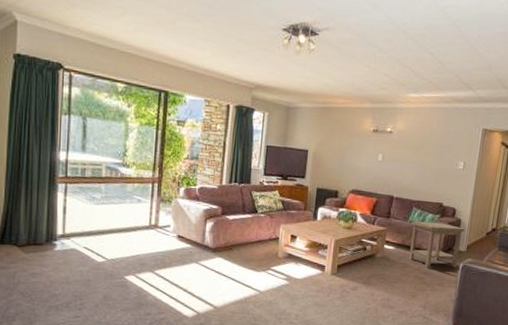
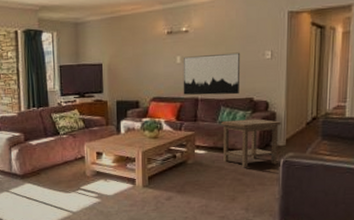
wall art: none [380,155,437,198] -> present [183,52,241,95]

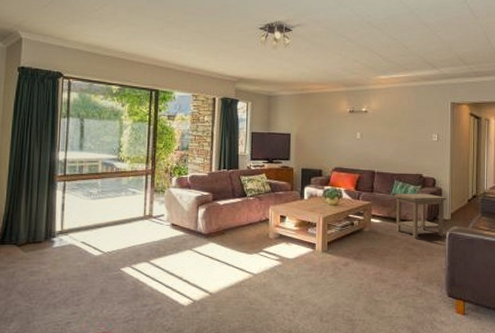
wall art: present [183,52,241,95] -> none [361,133,412,170]

